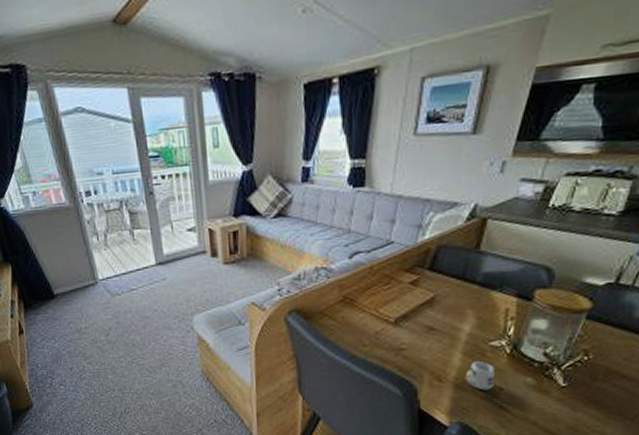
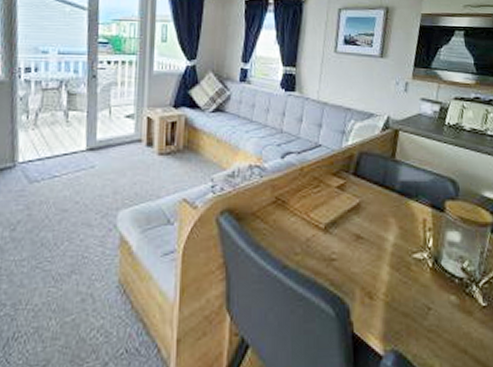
mug: present [465,361,508,410] -> none [394,276,438,334]

